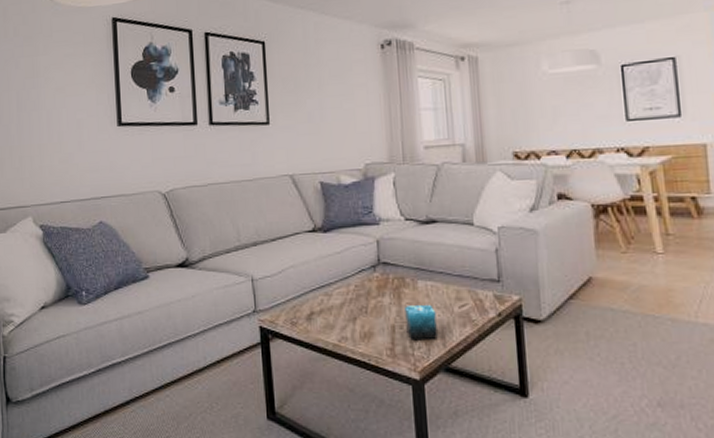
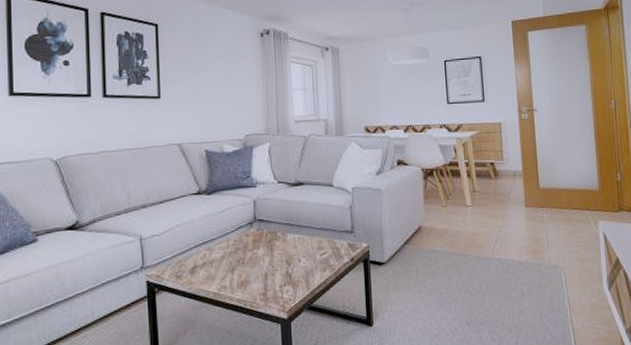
candle: present [405,304,438,341] -> none [276,253,303,286]

